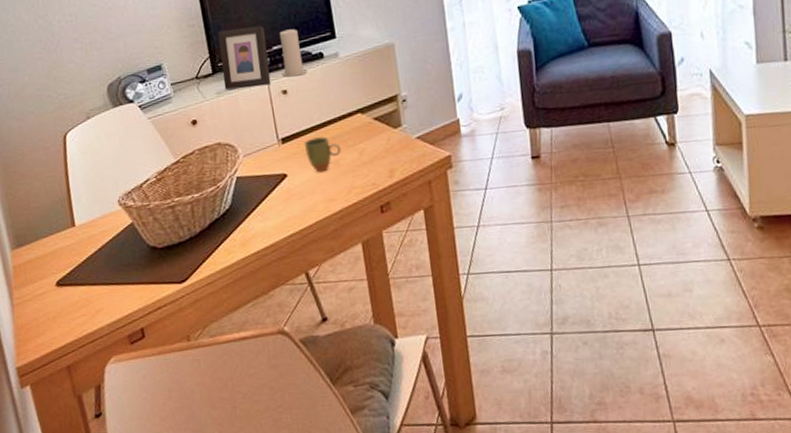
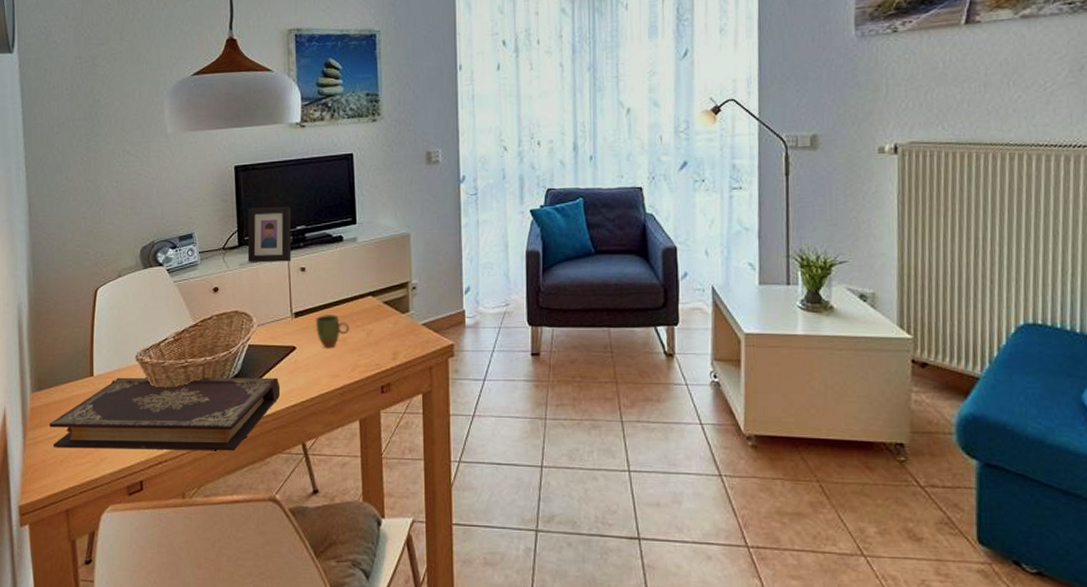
book: none [36,208,277,304] -> present [50,377,281,451]
candle: present [279,29,307,77] -> none [302,212,326,256]

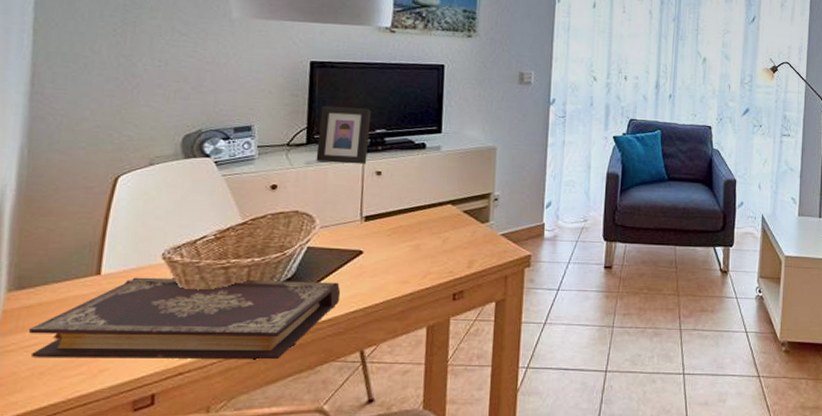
mug: present [315,315,350,348] -> none [387,220,425,254]

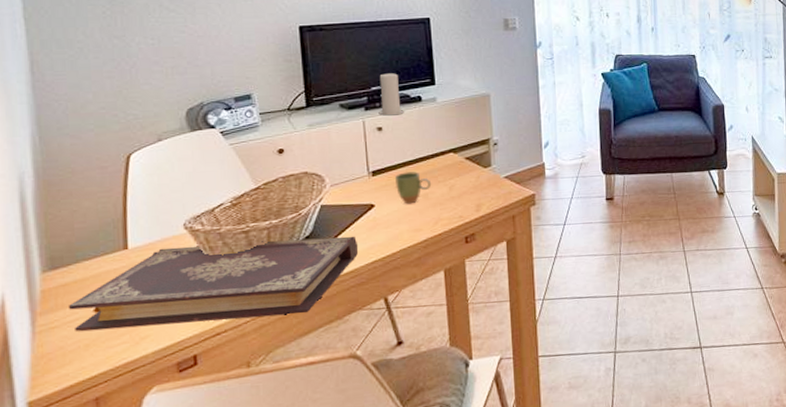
picture frame: present [316,105,372,164] -> none [316,67,367,124]
candle: none [380,117,406,161] -> present [378,73,404,116]
mug: none [387,220,425,254] -> present [394,171,432,204]

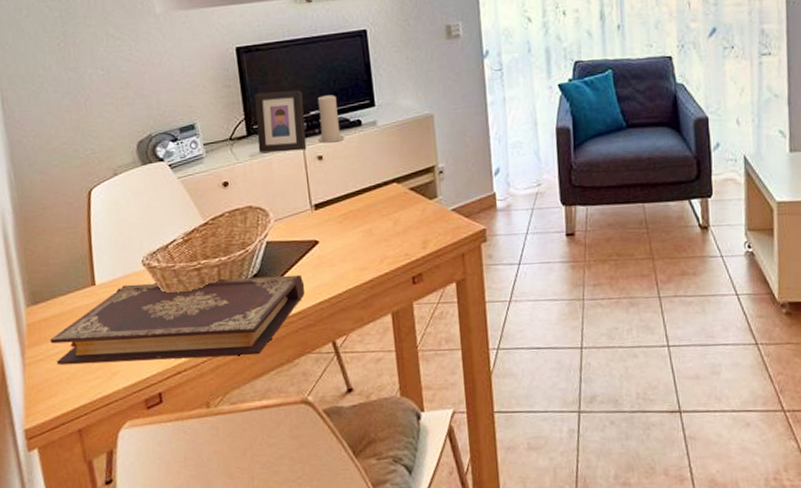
picture frame: none [316,67,367,124] -> present [254,90,307,154]
mug: present [394,171,432,204] -> none [337,204,376,241]

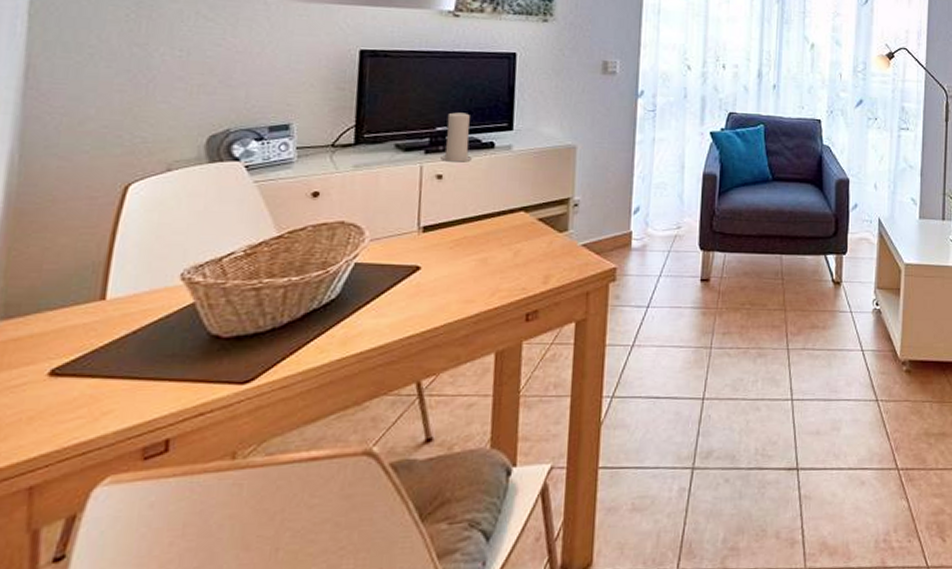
book: present [50,274,305,364] -> none [17,302,394,399]
picture frame: present [254,90,307,154] -> none [365,100,432,167]

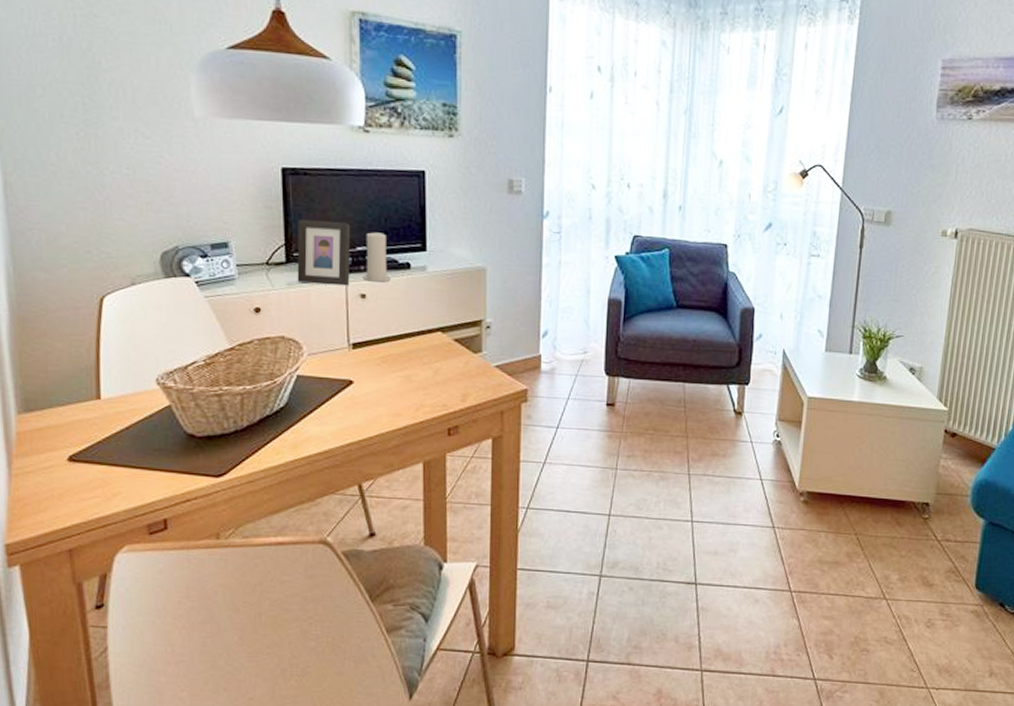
picture frame: none [365,100,432,167] -> present [297,219,351,286]

